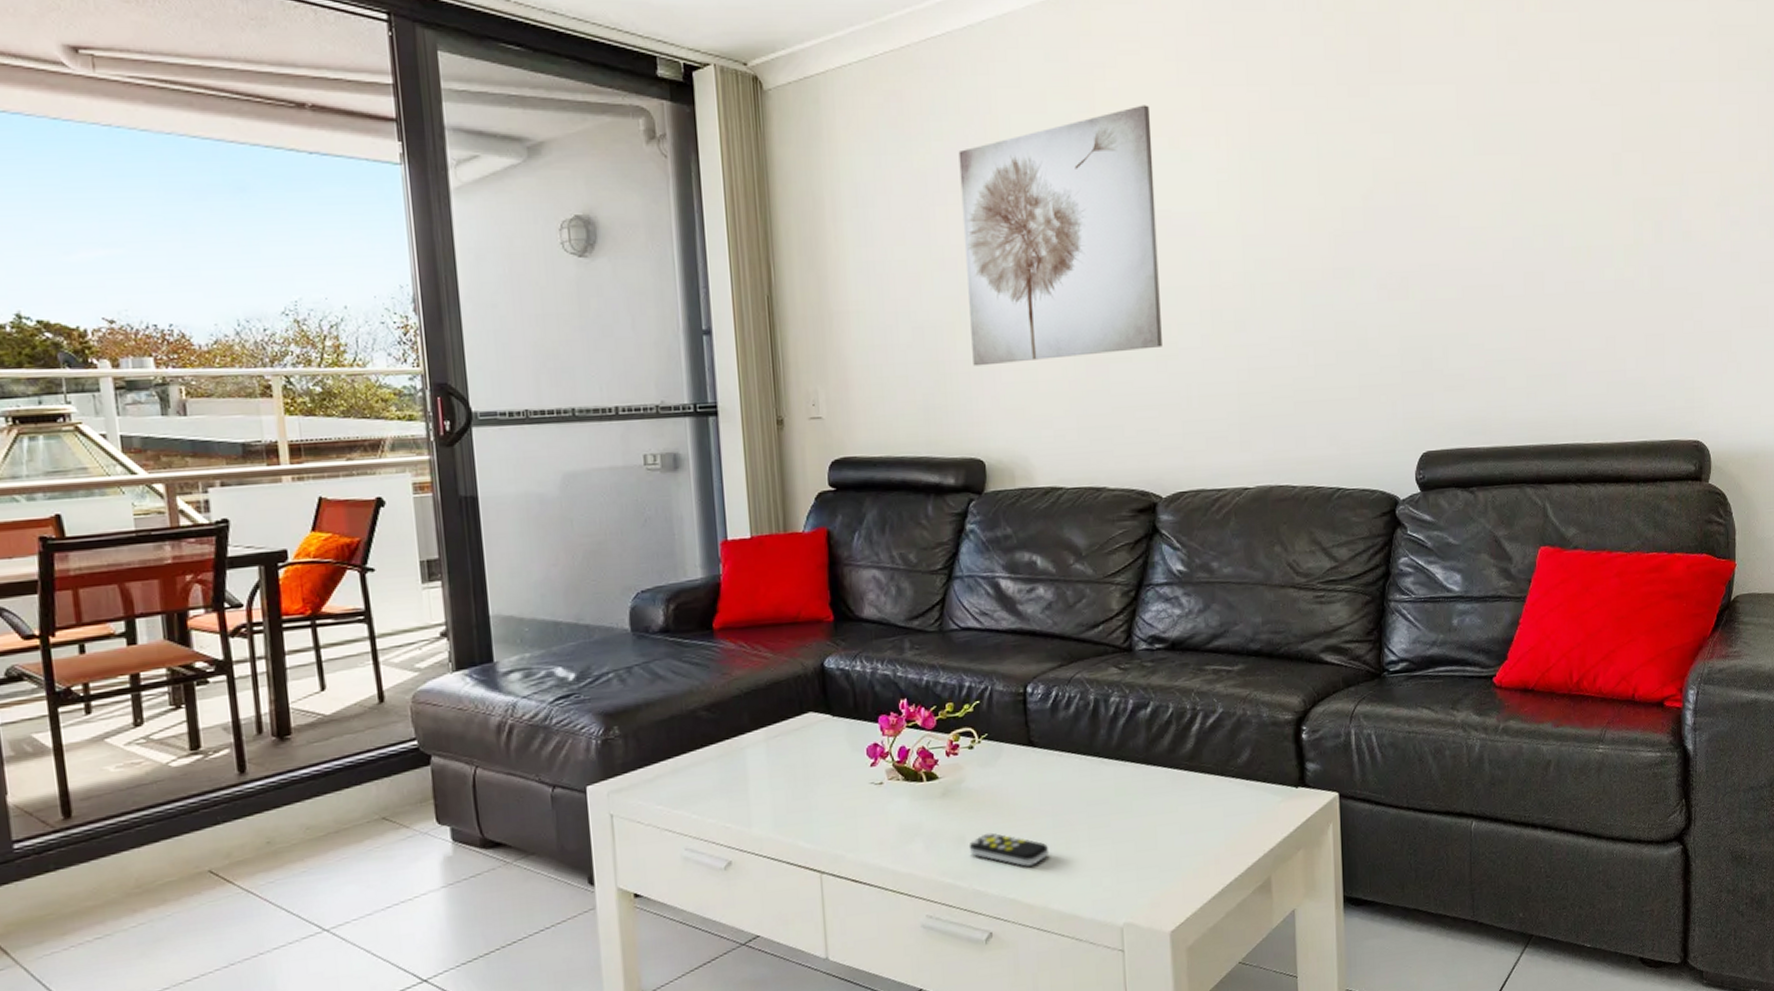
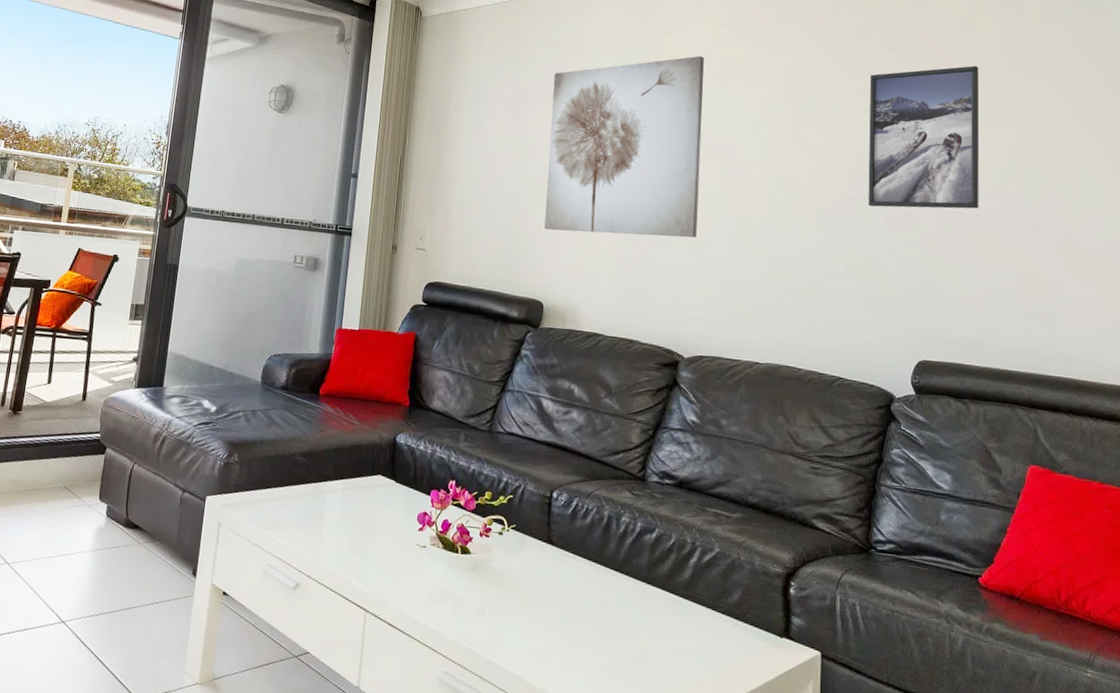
remote control: present [968,832,1048,868] -> none [487,611,553,651]
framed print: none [1350,80,1479,277] -> present [868,65,980,209]

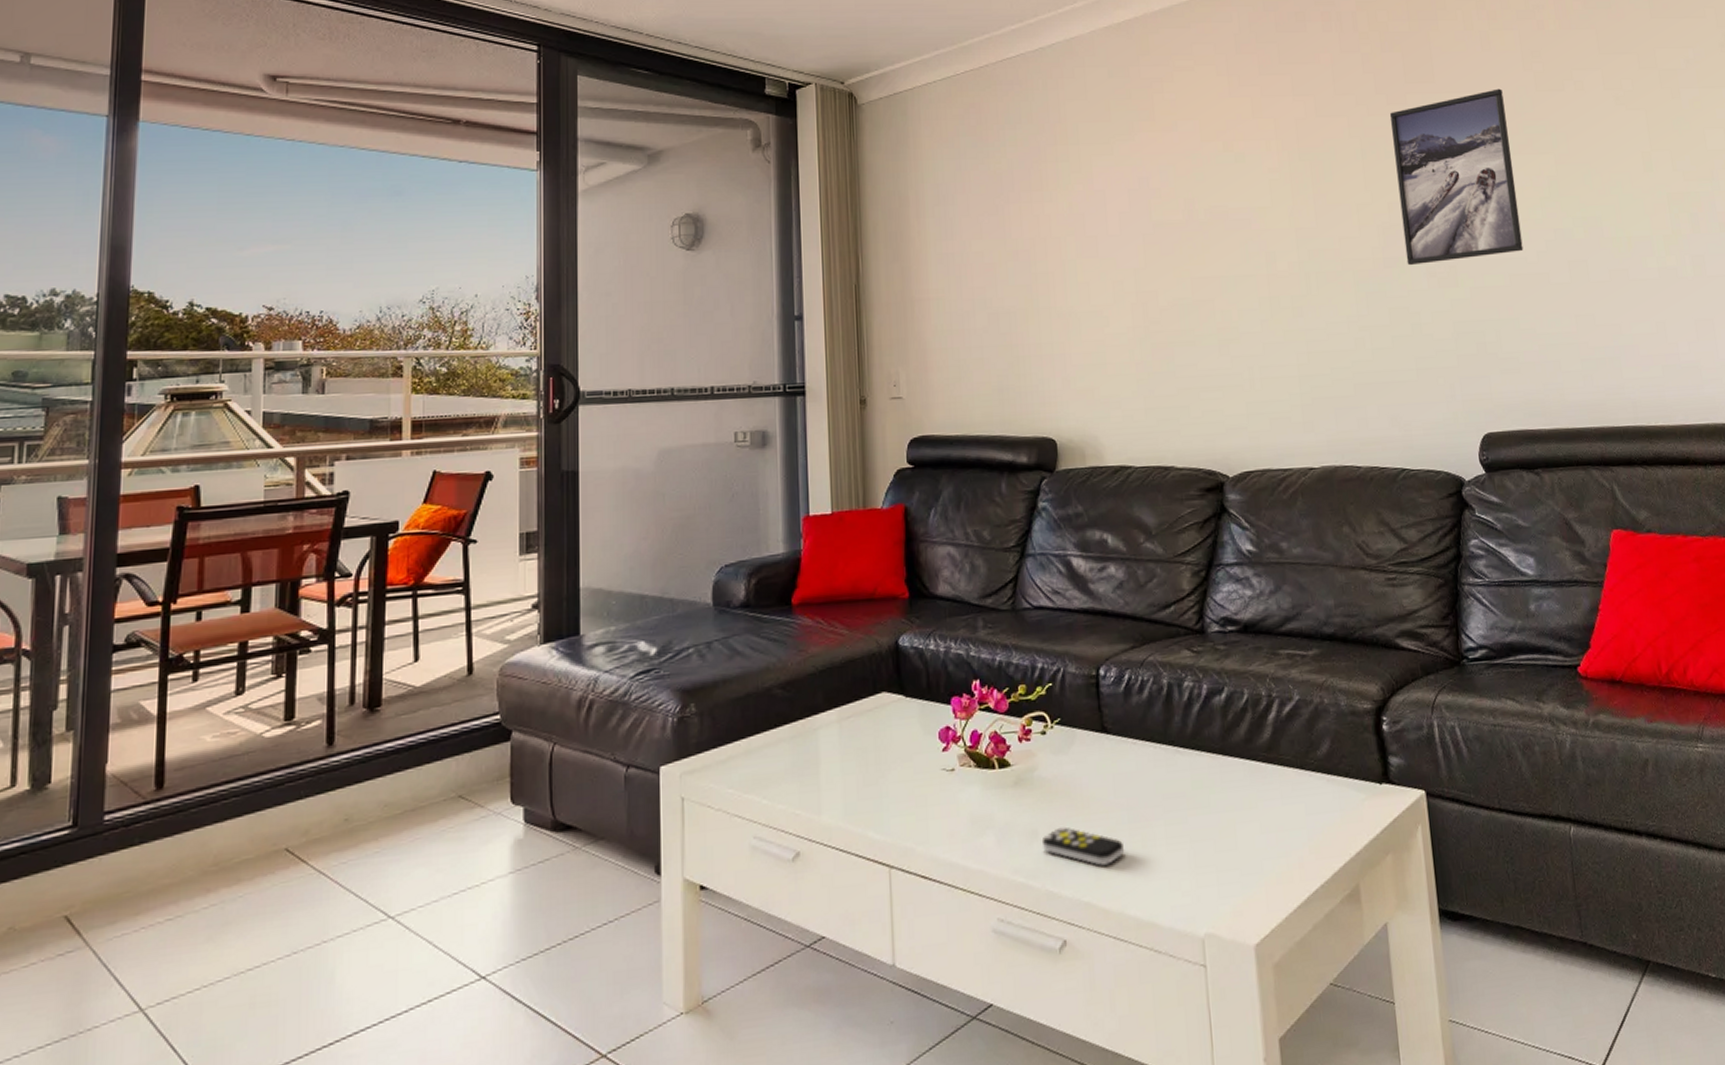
remote control: none [487,611,553,651] -> present [1041,827,1124,867]
wall art: present [544,55,704,238] -> none [1031,113,1224,350]

